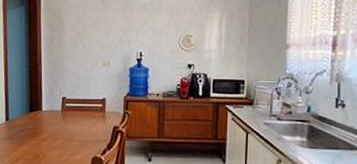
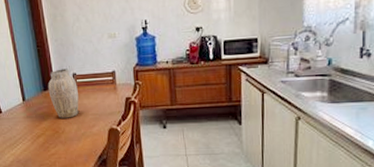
vase: none [34,91,66,143] -> present [48,68,80,119]

